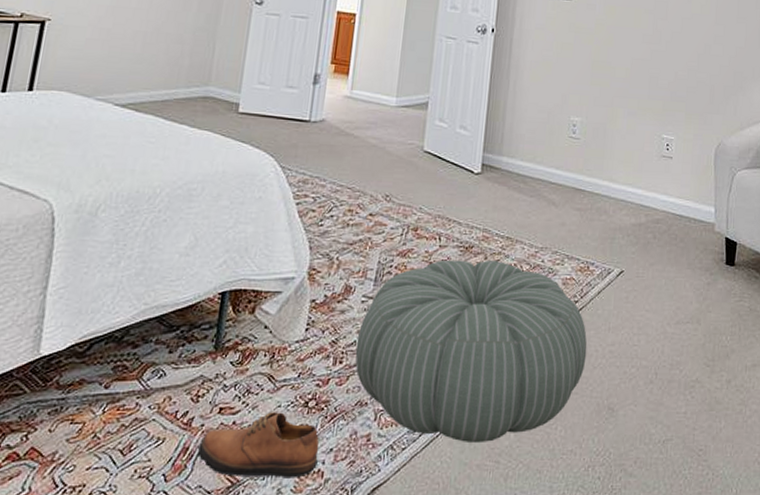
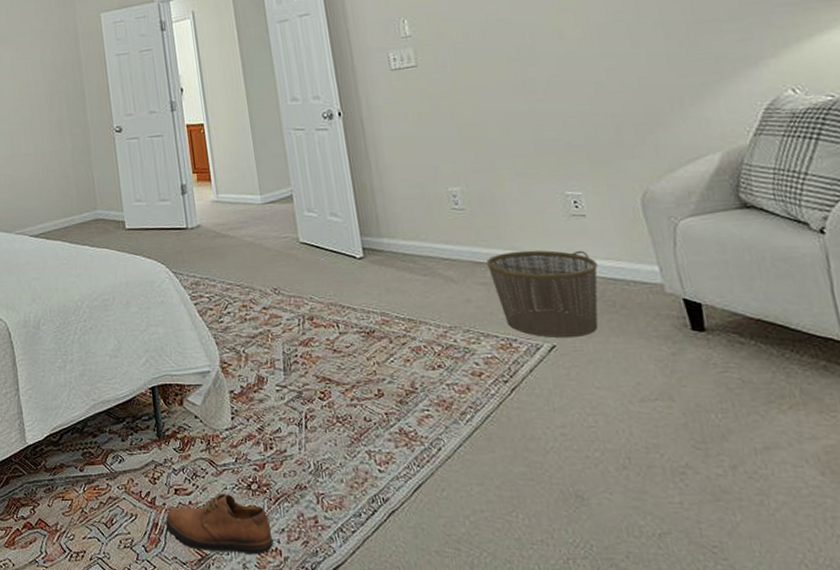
pouf: present [355,259,587,442] -> none [280,344,535,528]
basket: none [585,182,672,264] -> present [485,250,598,338]

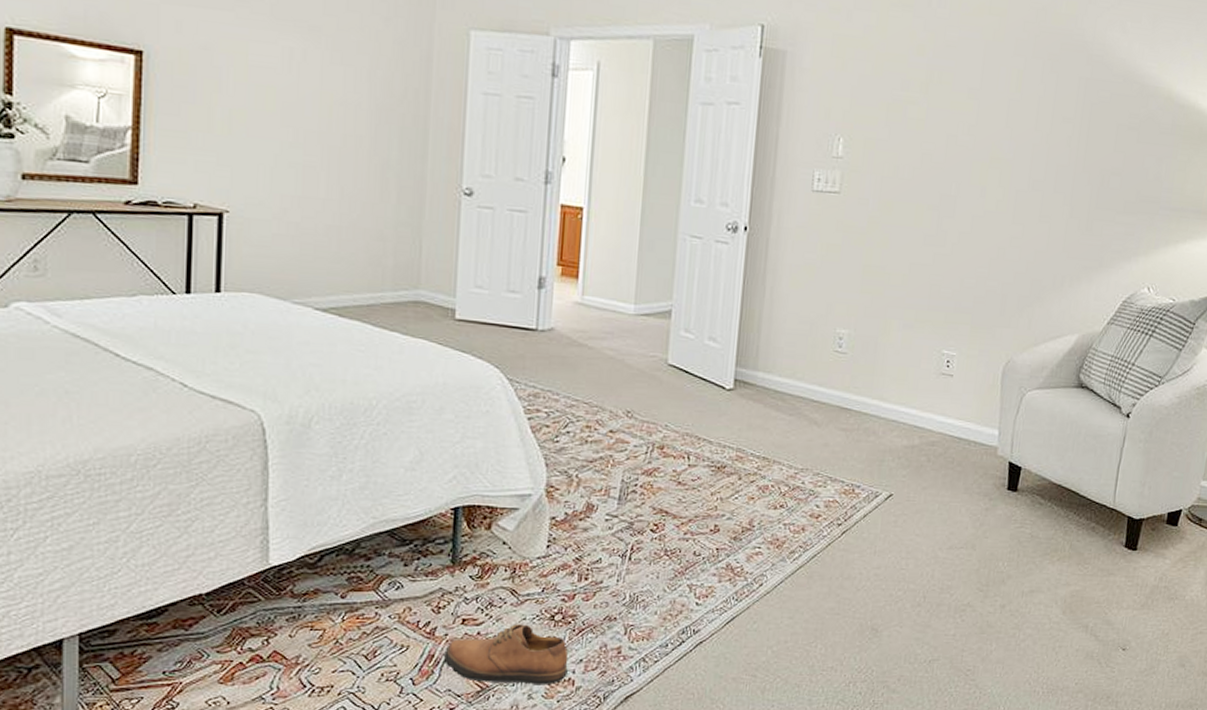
basket: present [485,250,598,338] -> none [852,401,951,488]

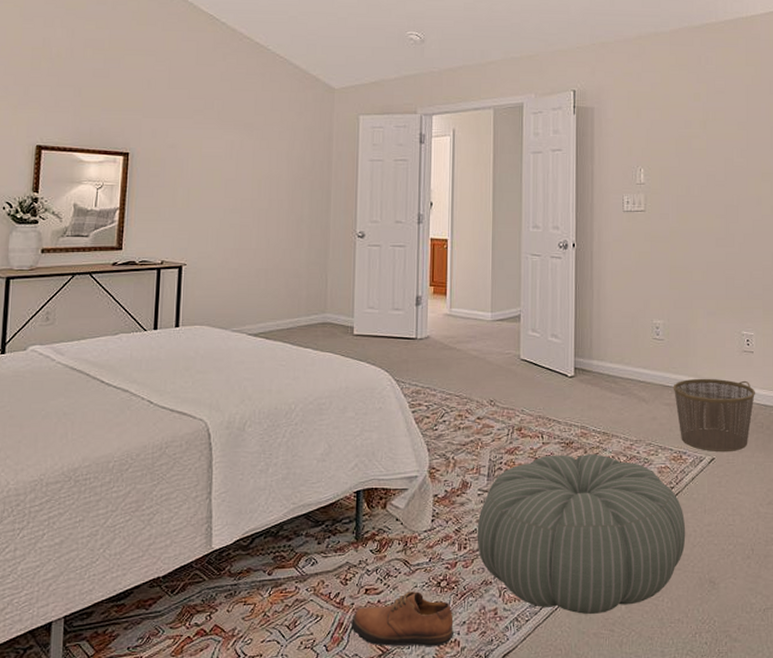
pouf: none [601,479,851,657] -> present [477,454,686,614]
basket: none [852,401,951,488] -> present [673,378,756,451]

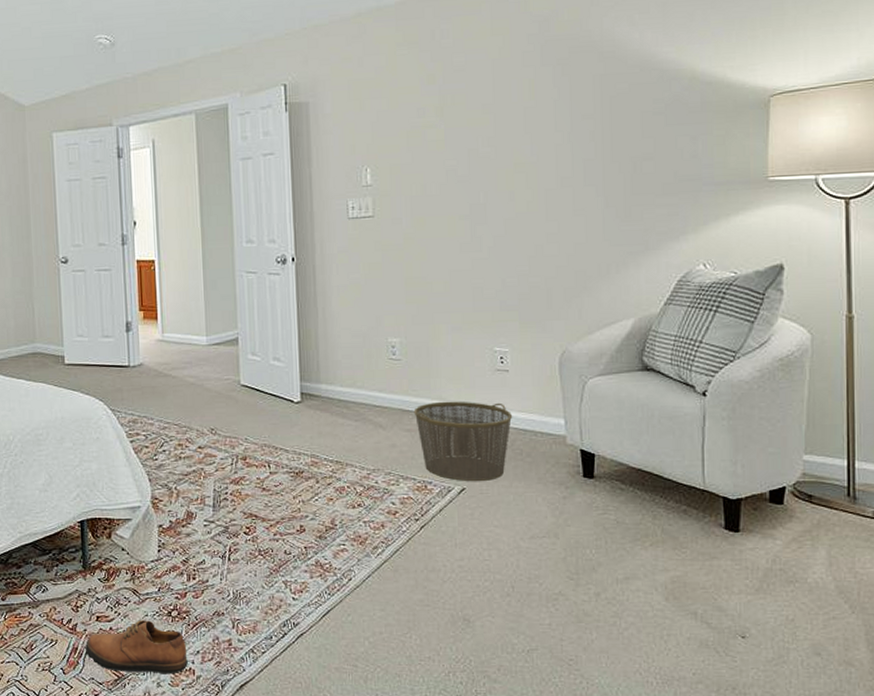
pouf: present [477,454,686,614] -> none [205,484,435,648]

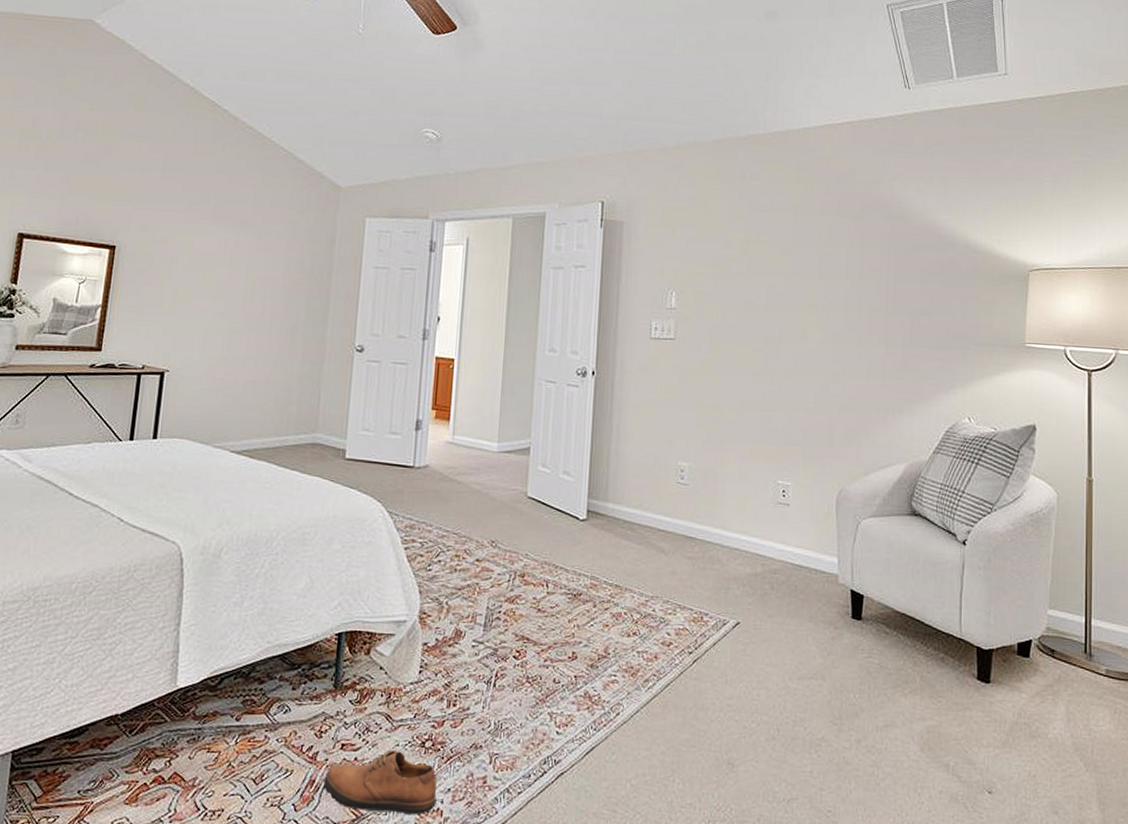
basket: present [413,401,513,481] -> none [696,530,791,616]

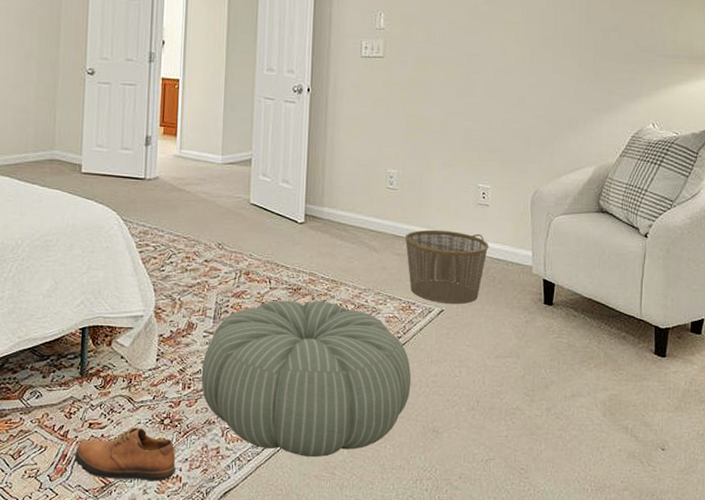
pouf: none [468,606,704,791] -> present [201,300,412,457]
basket: none [696,530,791,616] -> present [404,229,490,304]

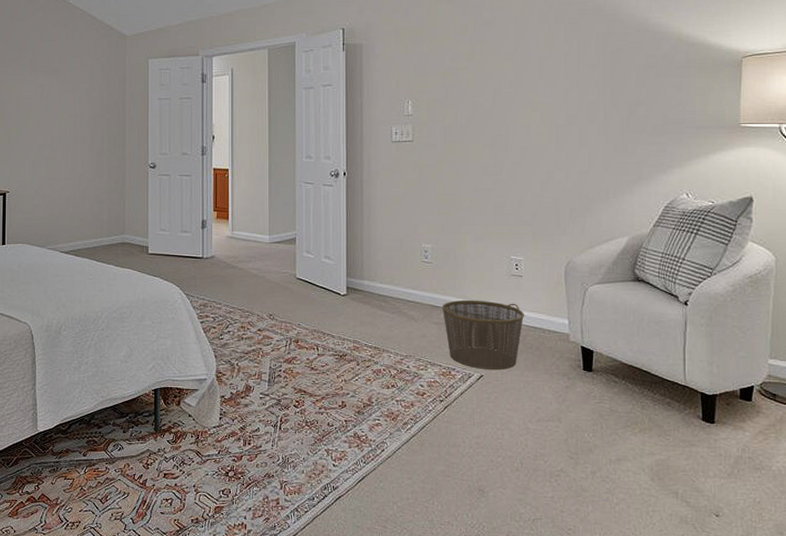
shoe: present [74,427,176,482] -> none [152,478,241,528]
pouf: present [201,300,412,457] -> none [260,365,455,511]

